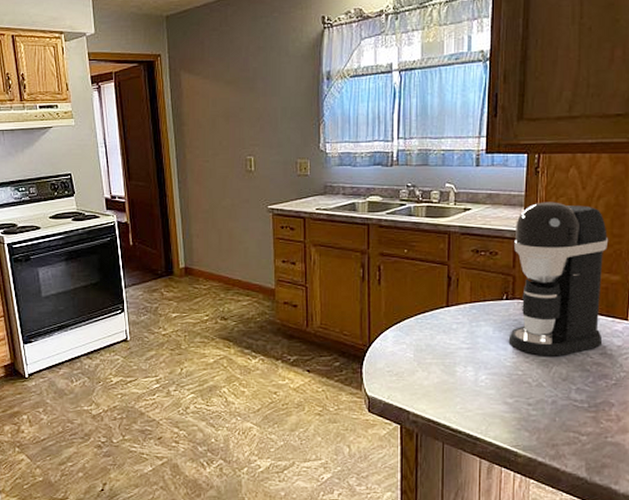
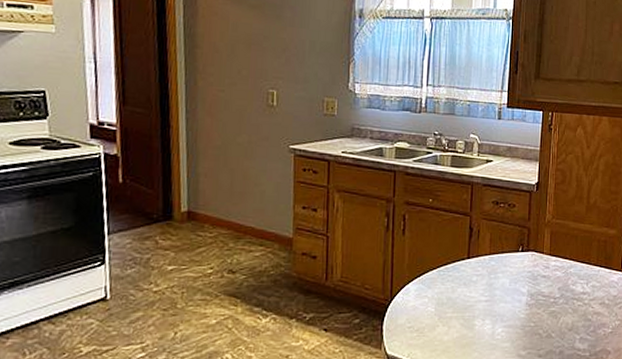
coffee maker: present [508,202,609,356] -> none [523,157,608,307]

